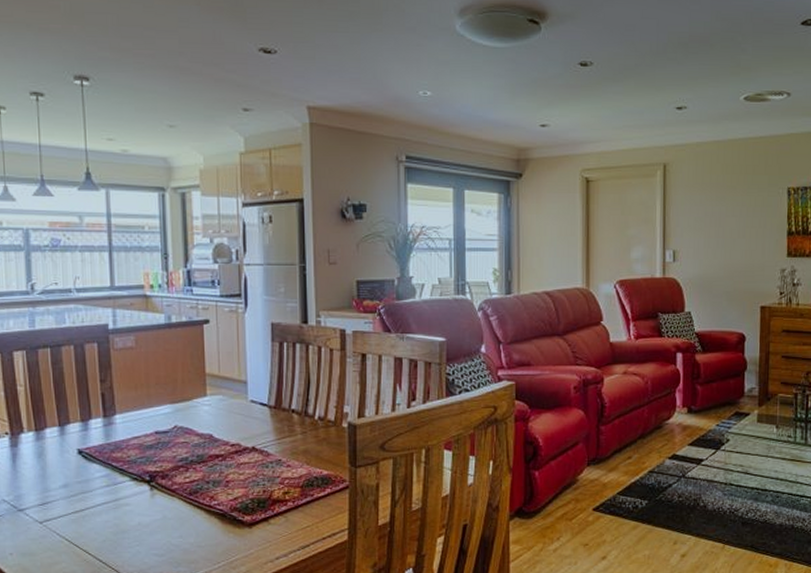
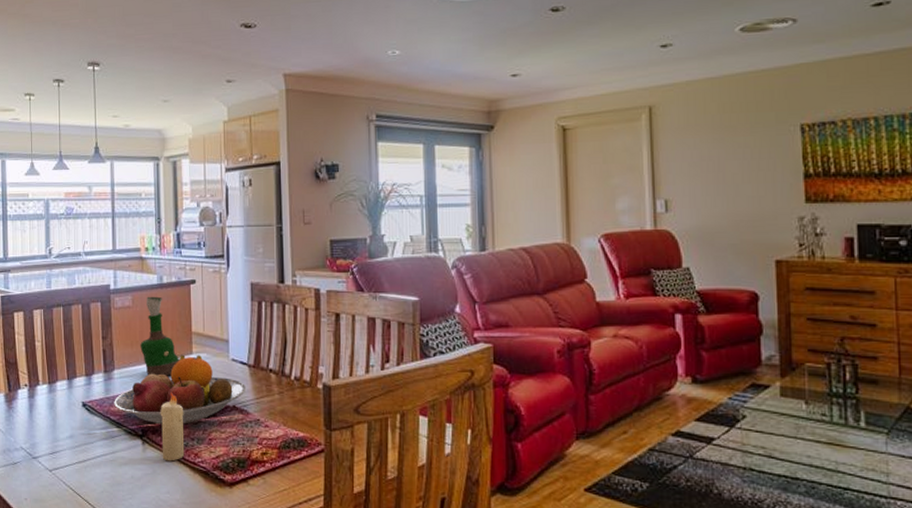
fruit bowl: none [116,397,267,469] -> present [114,354,246,425]
grog bottle: none [146,336,192,419] -> present [140,296,180,376]
candle: none [170,436,199,506] -> present [160,393,185,462]

